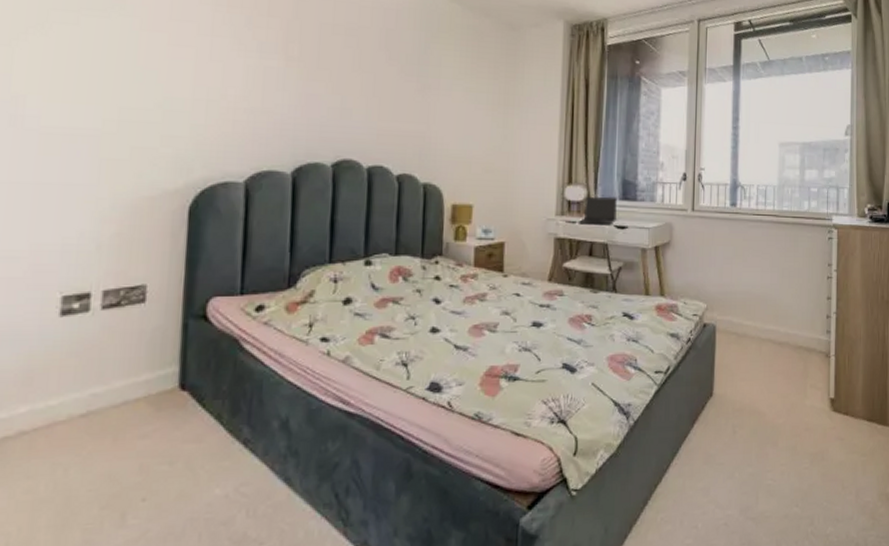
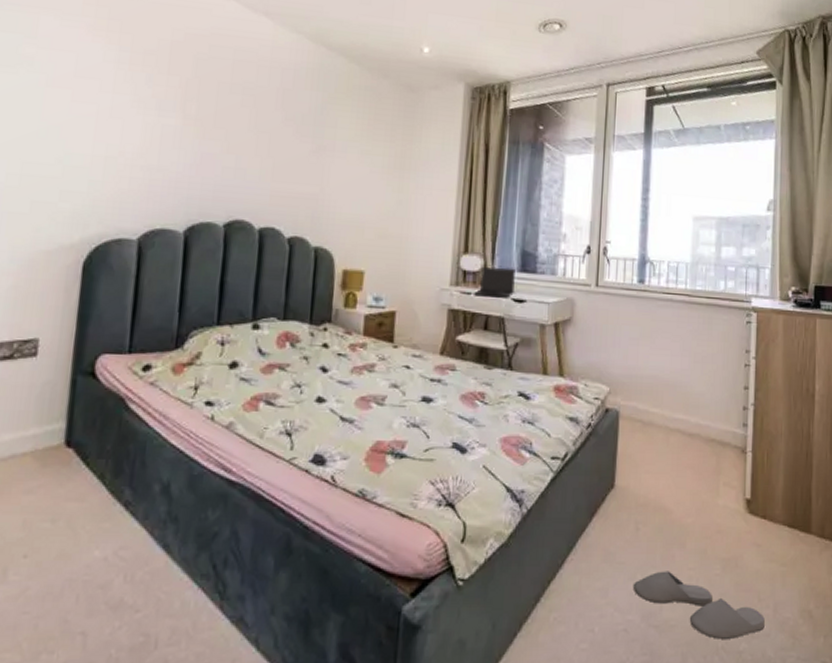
slippers: none [731,468,848,525] -> present [632,571,765,639]

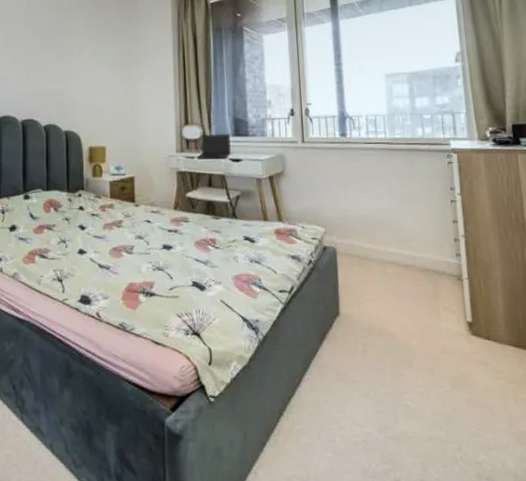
slippers: present [632,571,765,639] -> none [367,388,501,450]

